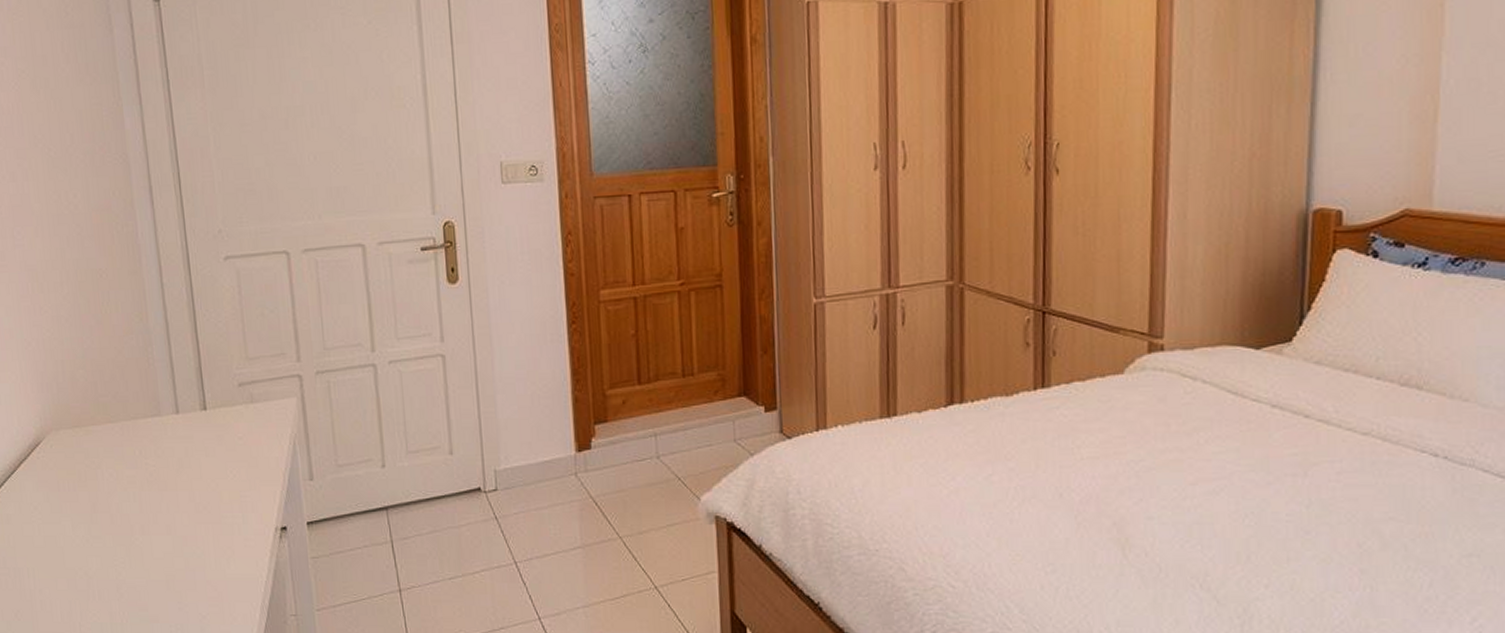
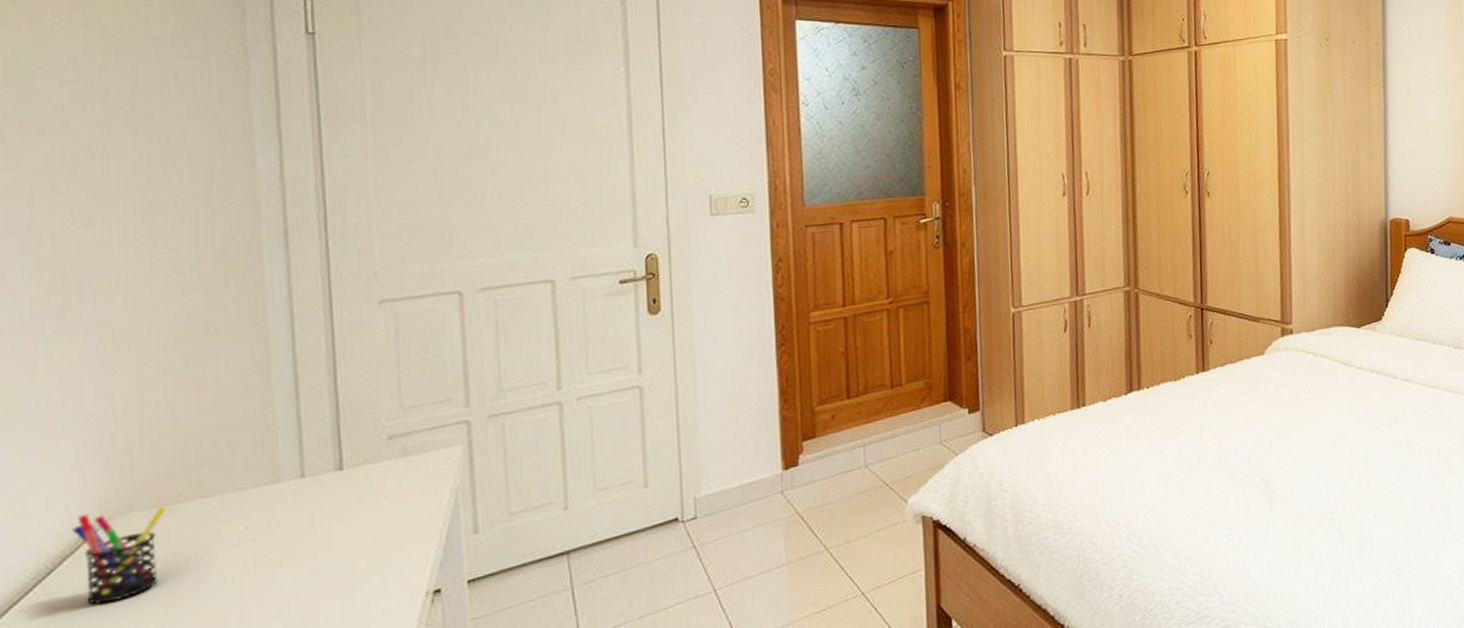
pen holder: none [24,427,85,503] -> present [72,506,166,605]

